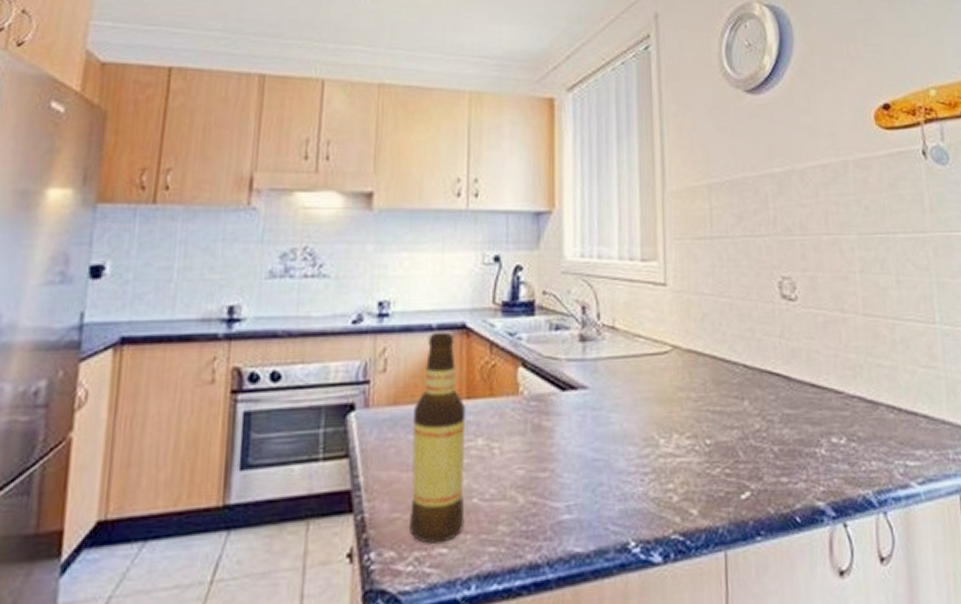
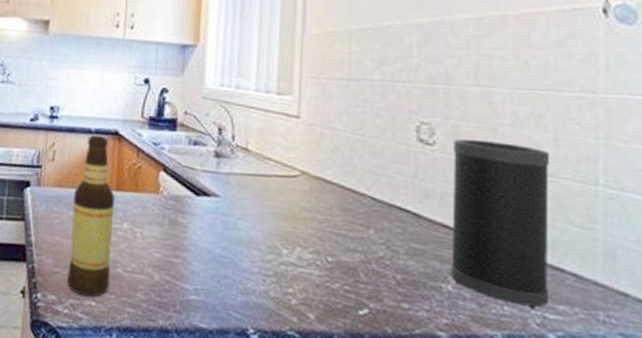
speaker: none [813,290,908,458] -> present [451,139,550,309]

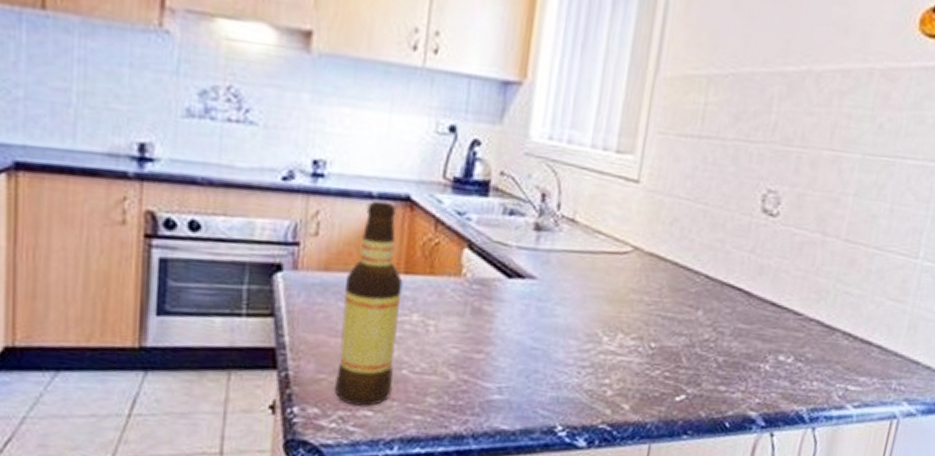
speaker: present [451,139,550,309] -> none [770,209,883,382]

